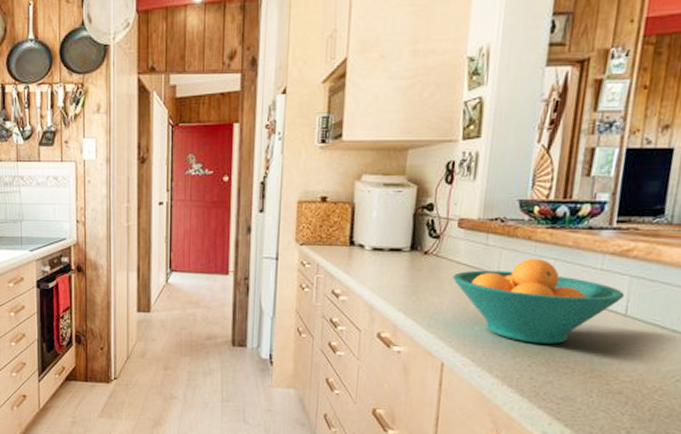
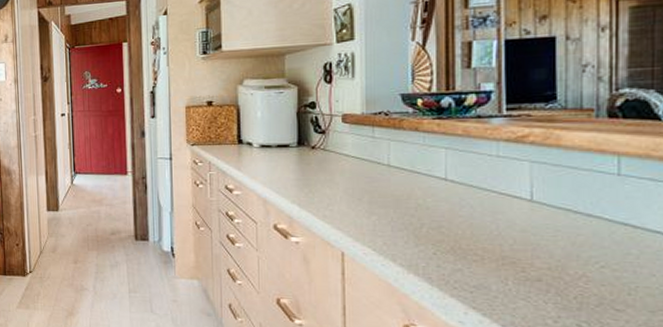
fruit bowl: present [452,258,625,345] -> none [342,148,528,232]

